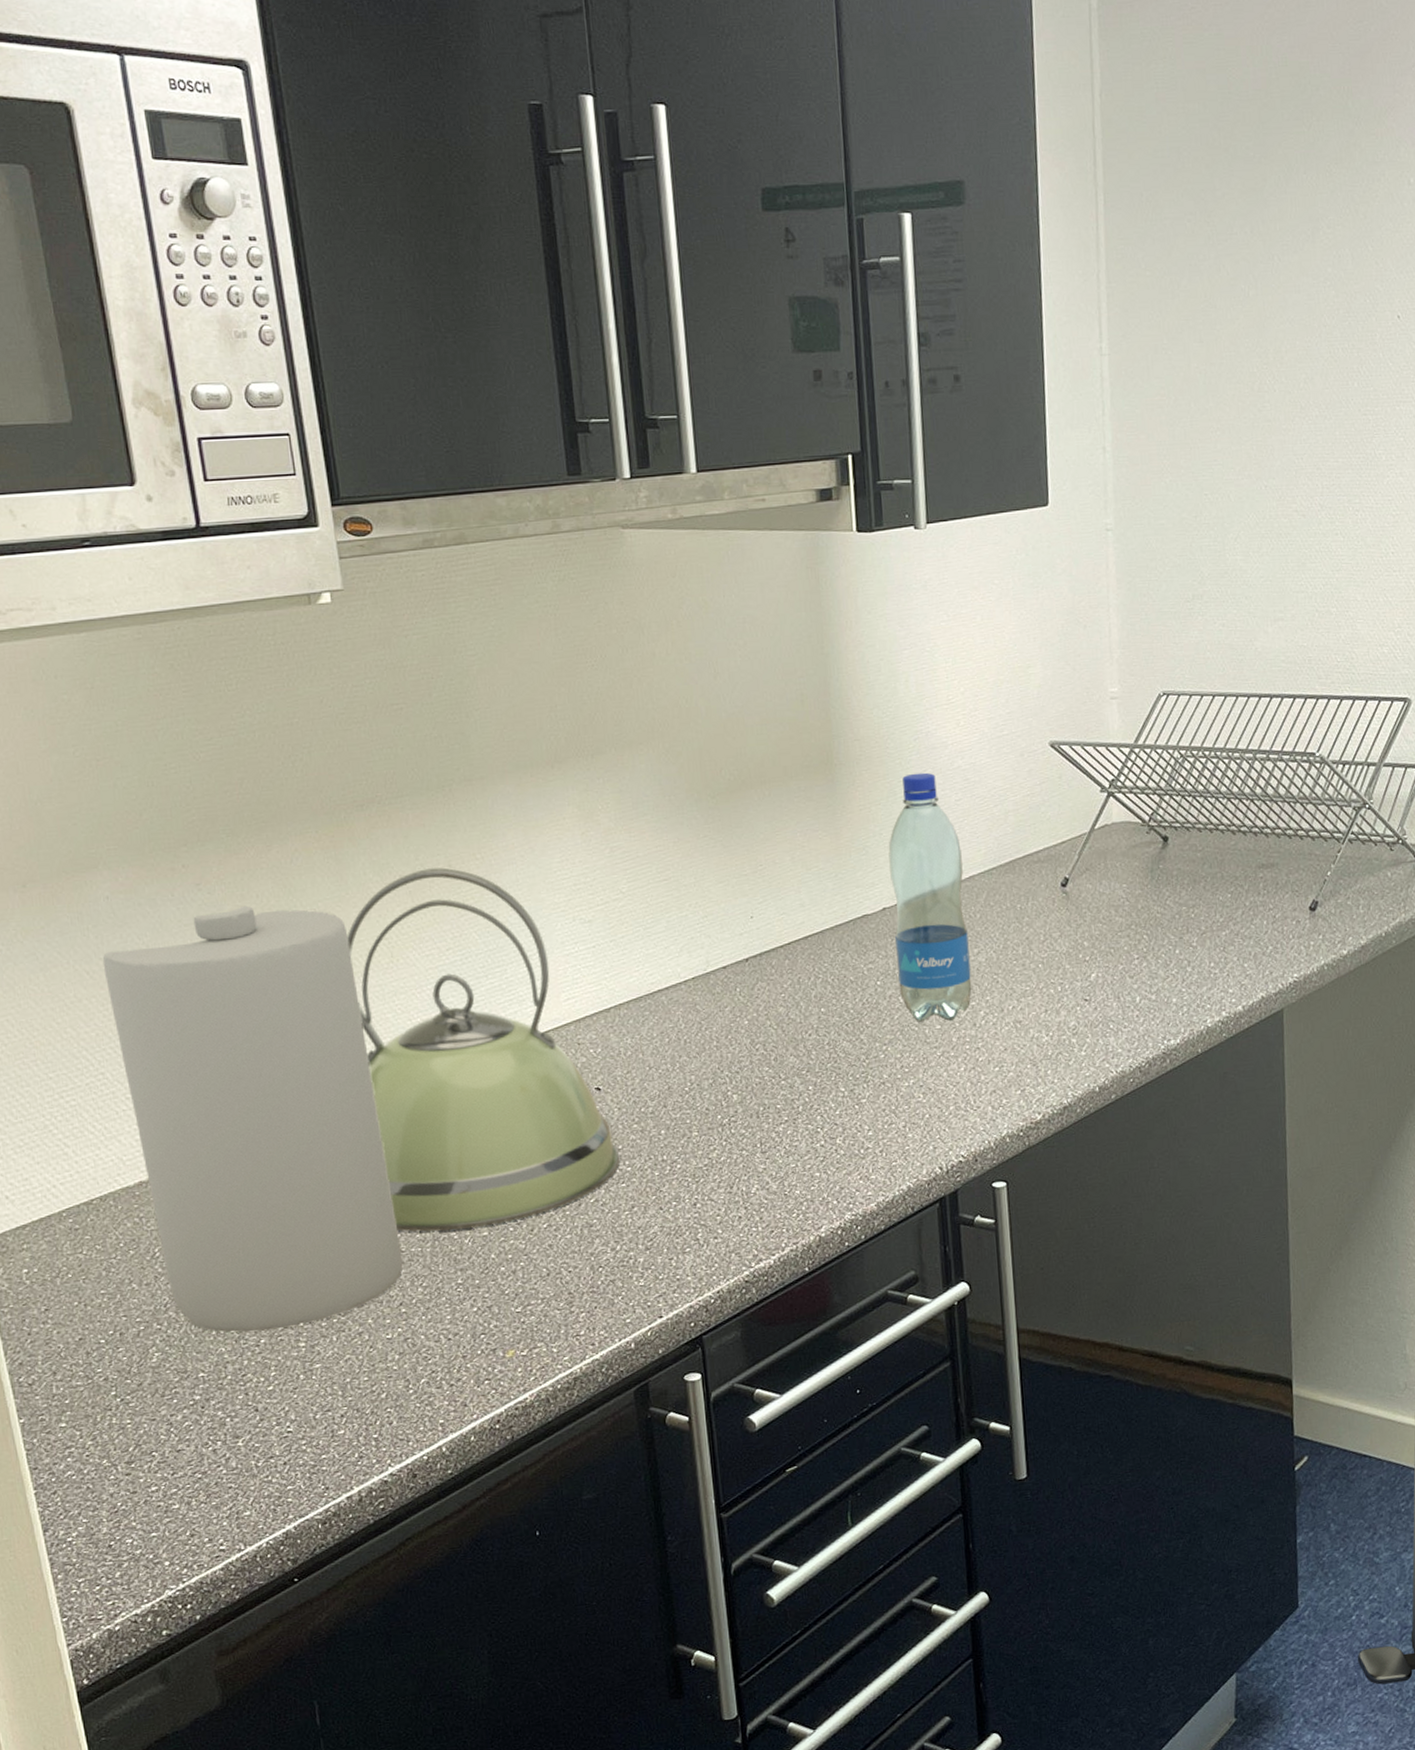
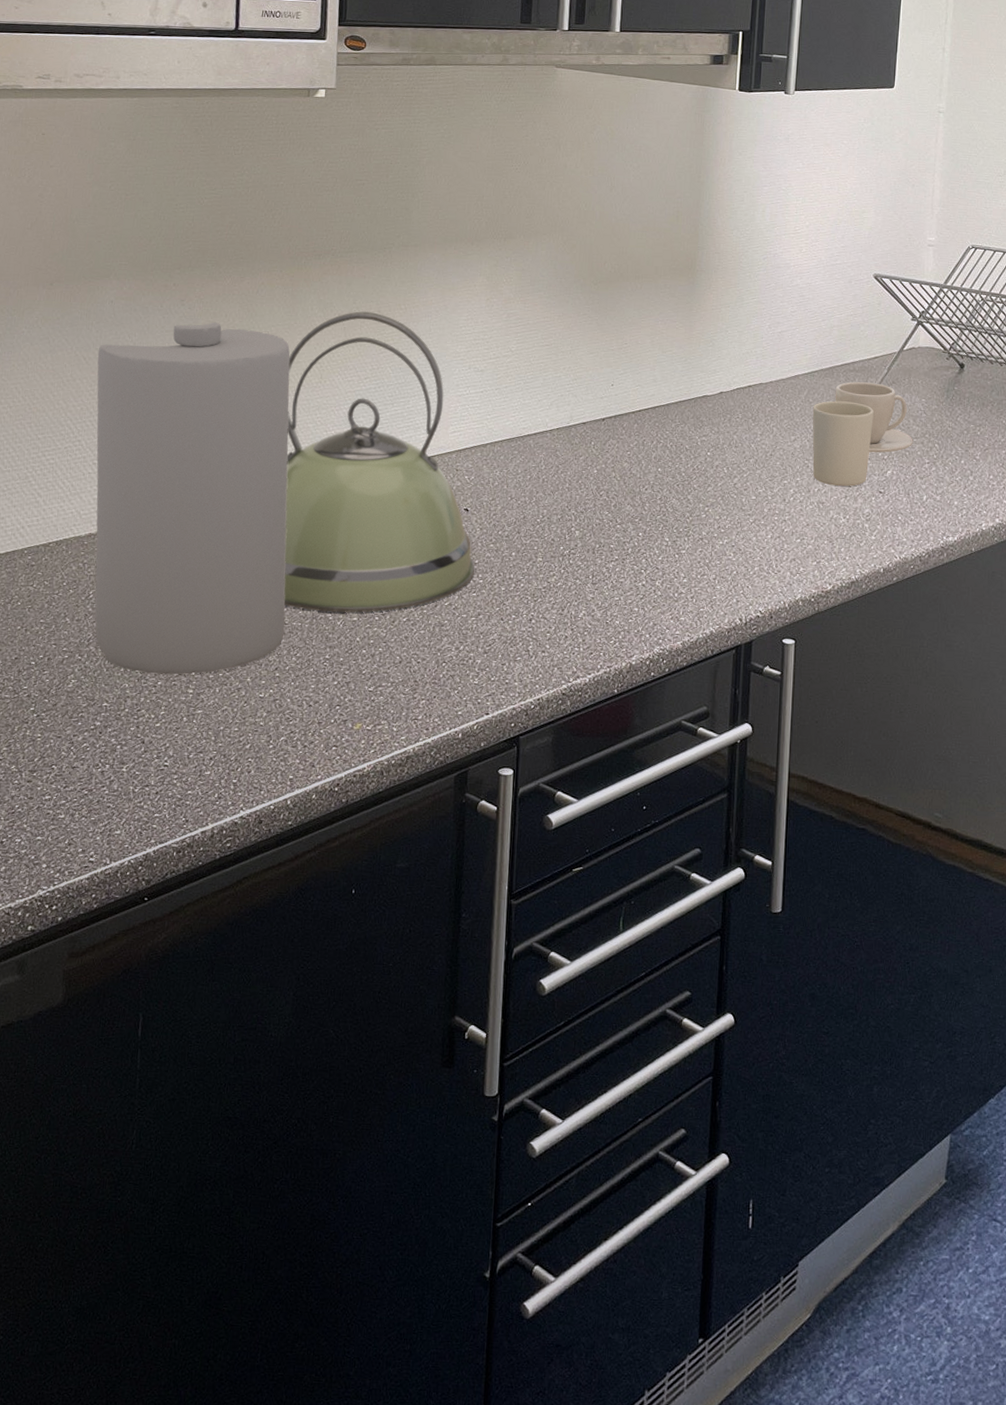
bottle: present [888,772,972,1022] -> none [725,285,791,494]
mug: none [995,898,1069,1000] -> present [812,400,874,486]
teacup: none [1019,872,1118,956] -> present [835,381,913,453]

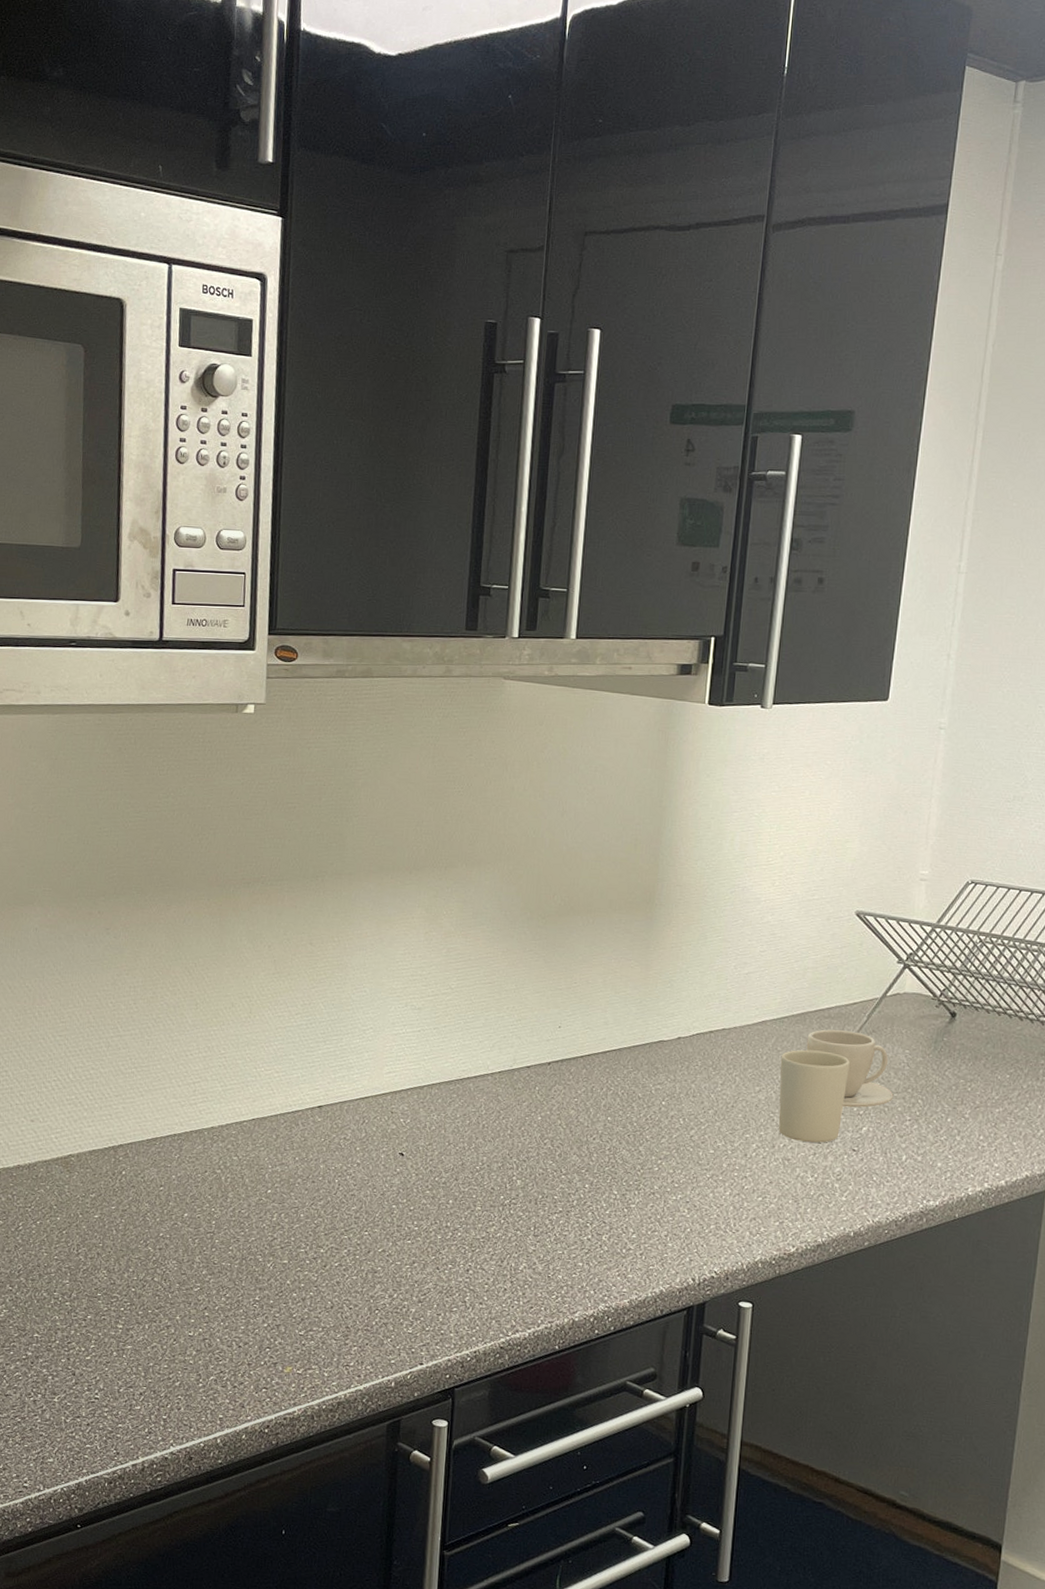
paper towel holder: present [95,322,290,675] -> none [22,952,219,1310]
kettle: present [284,311,475,613] -> none [213,943,410,1255]

